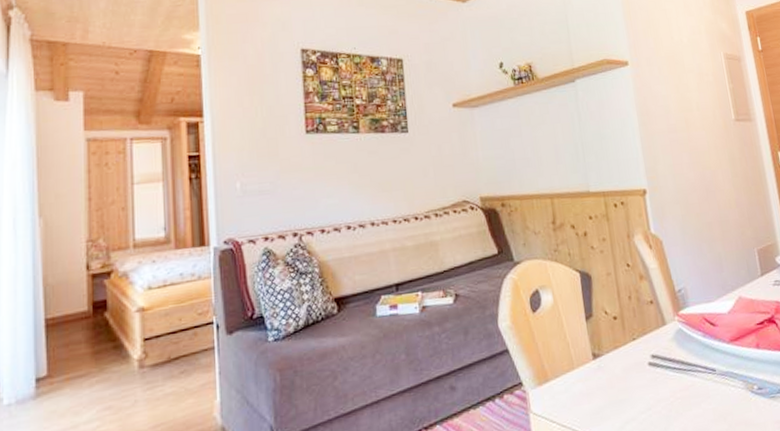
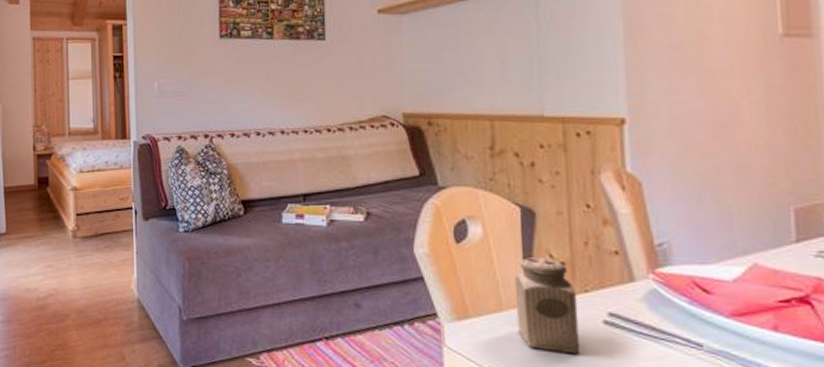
salt shaker: none [580,314,635,399] -> present [514,257,580,355]

